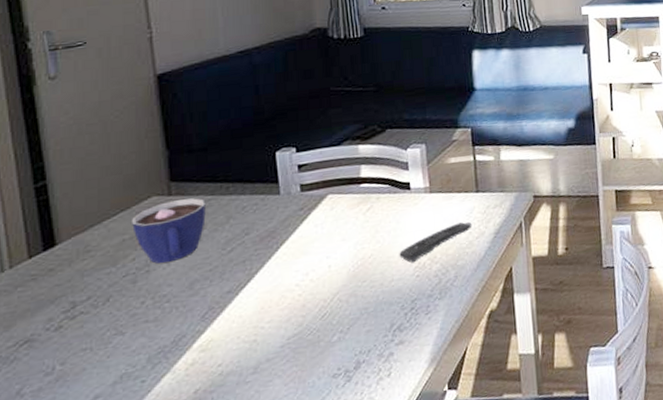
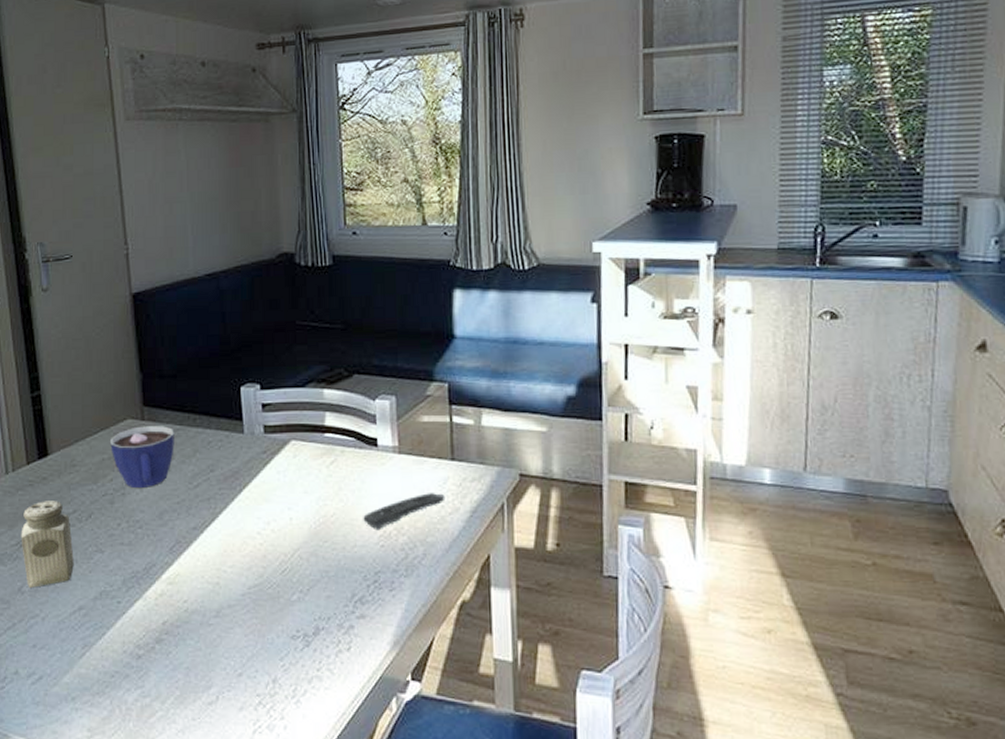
salt shaker: none [20,290,88,389] -> present [21,501,74,588]

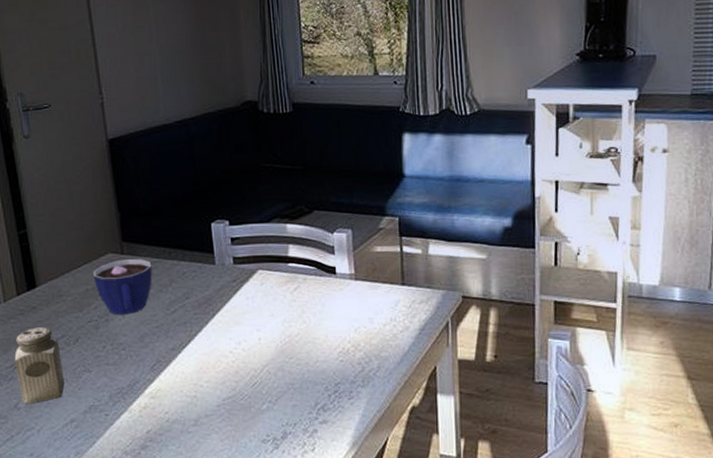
remote control: present [363,493,445,531] -> none [324,314,397,348]

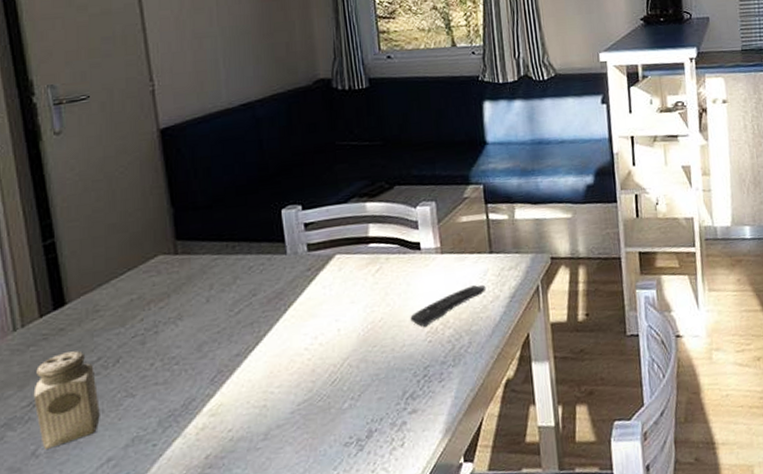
cup: present [93,259,152,315] -> none [139,257,212,325]
remote control: none [324,314,397,348] -> present [410,284,486,328]

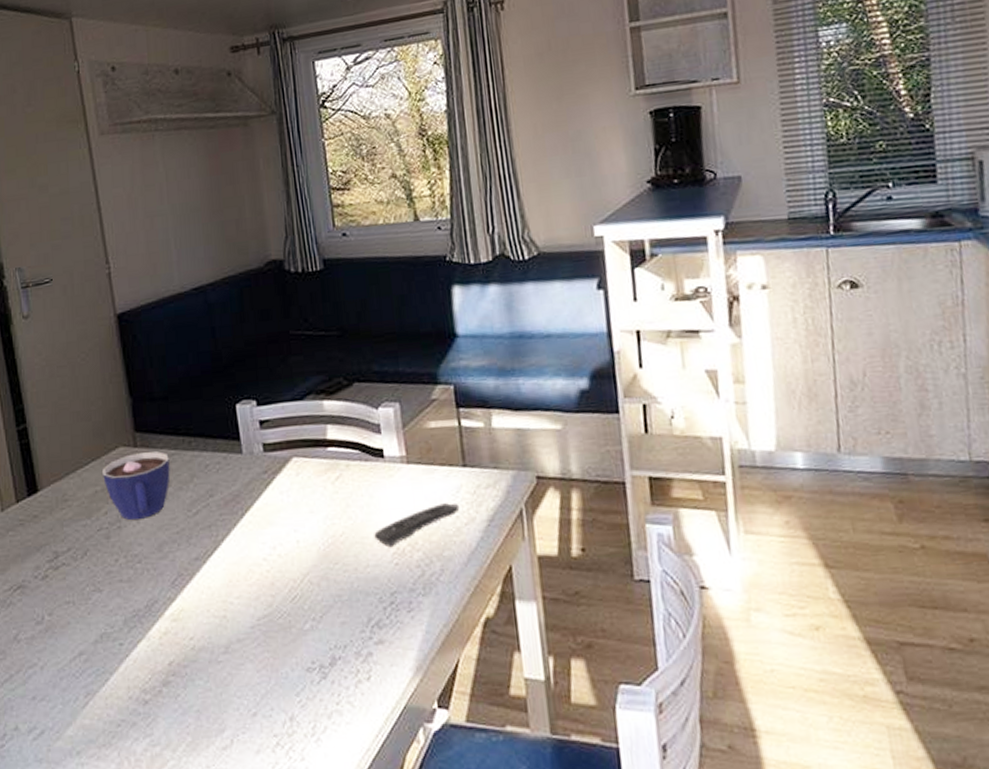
salt shaker: present [33,350,100,450] -> none [13,539,72,635]
cup: none [139,257,212,325] -> present [102,451,170,521]

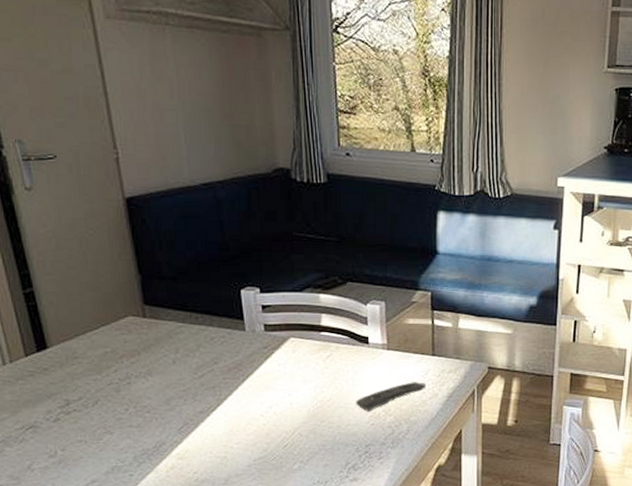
cup: present [102,451,170,521] -> none [112,323,178,379]

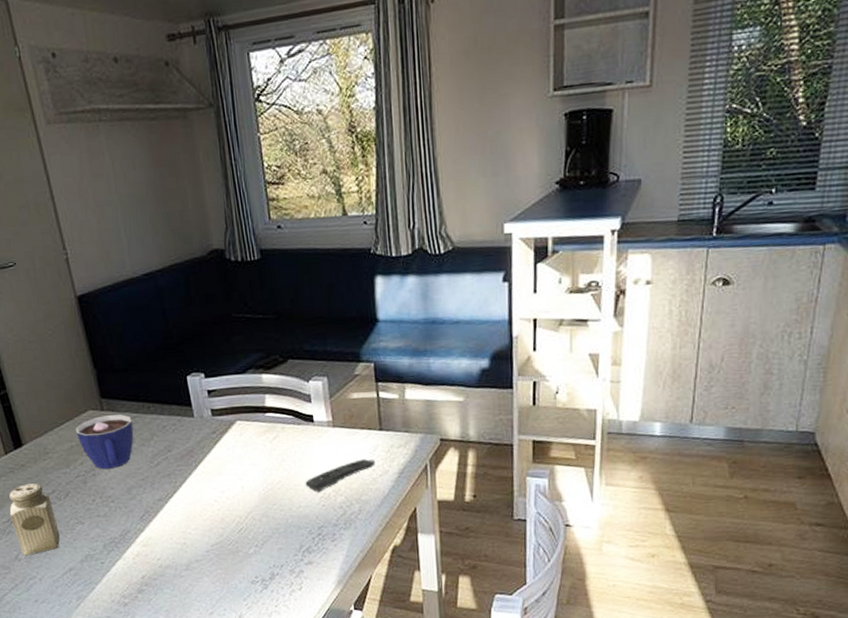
salt shaker: none [25,389,84,466] -> present [9,483,60,556]
cup: none [112,323,178,379] -> present [76,414,134,470]

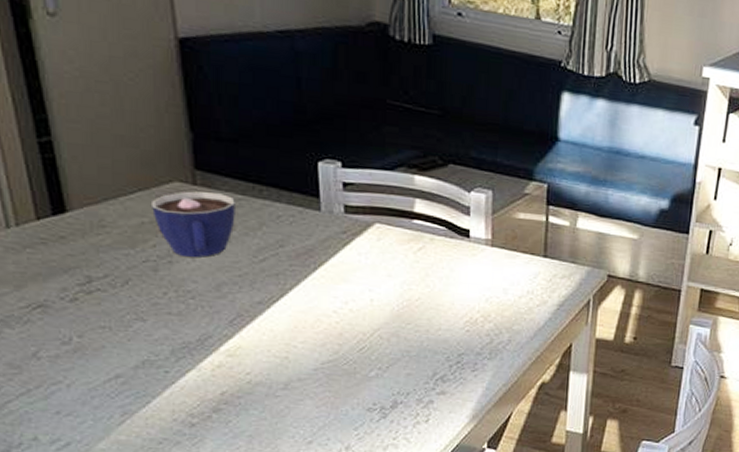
salt shaker: present [9,483,60,556] -> none [32,262,107,354]
remote control: present [305,459,376,493] -> none [450,285,535,317]

